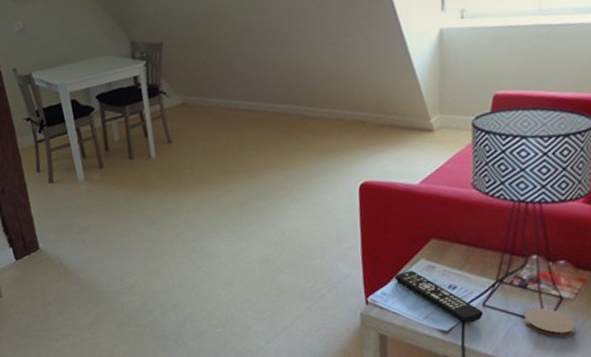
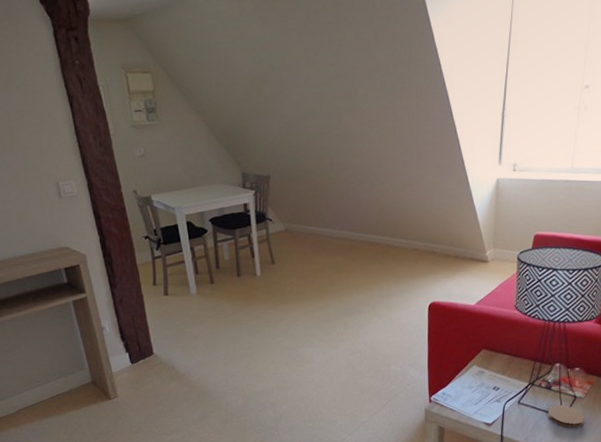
remote control: present [394,270,483,324] -> none [452,375,518,418]

